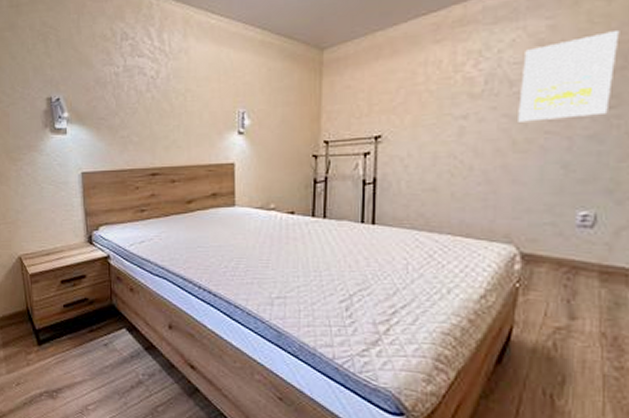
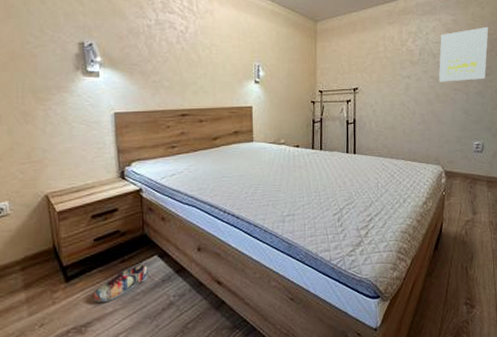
shoe: none [63,334,117,371] -> present [92,263,149,303]

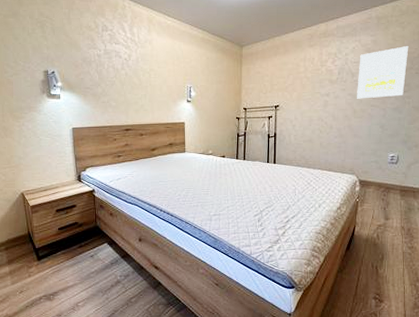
shoe: present [92,263,149,303] -> none [58,248,101,278]

